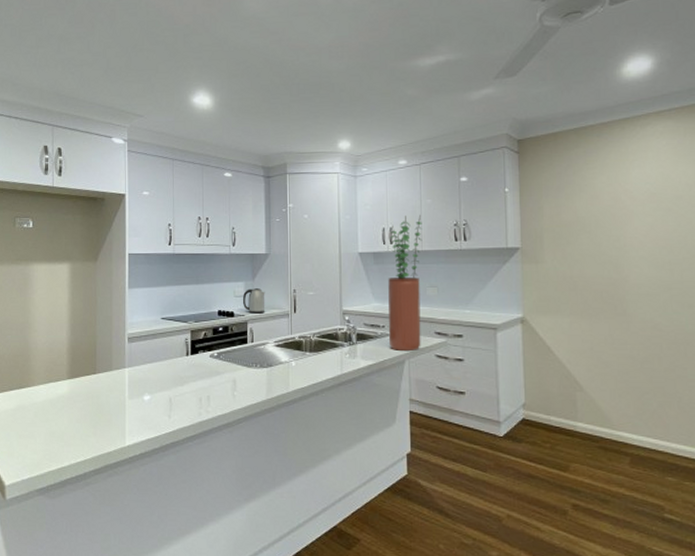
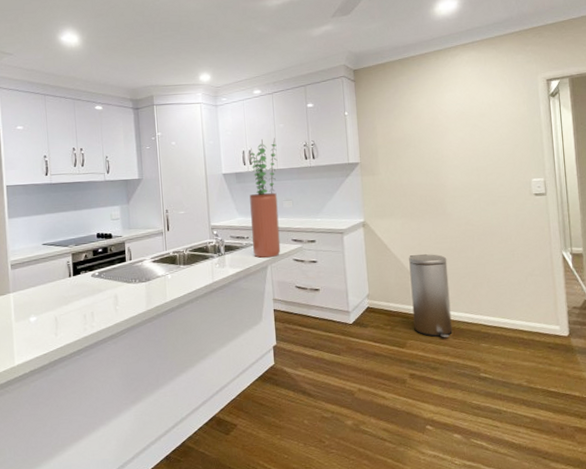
kettle: present [243,288,266,314] -> none [119,211,141,234]
pedal bin: none [577,361,630,465] -> present [409,254,453,338]

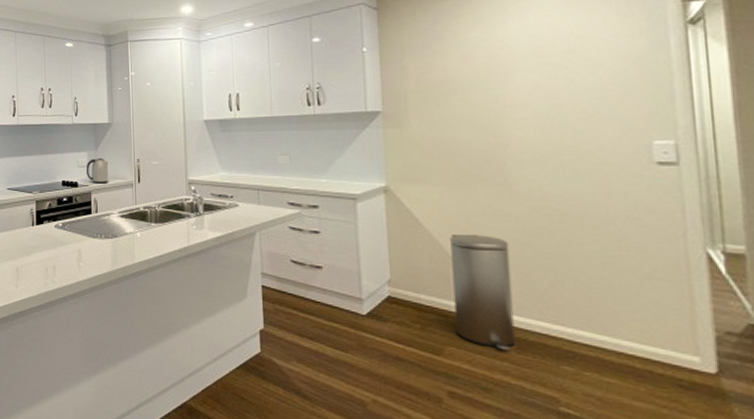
kettle: none [119,211,141,234] -> present [87,158,109,184]
vase: present [250,137,281,258] -> none [236,78,273,223]

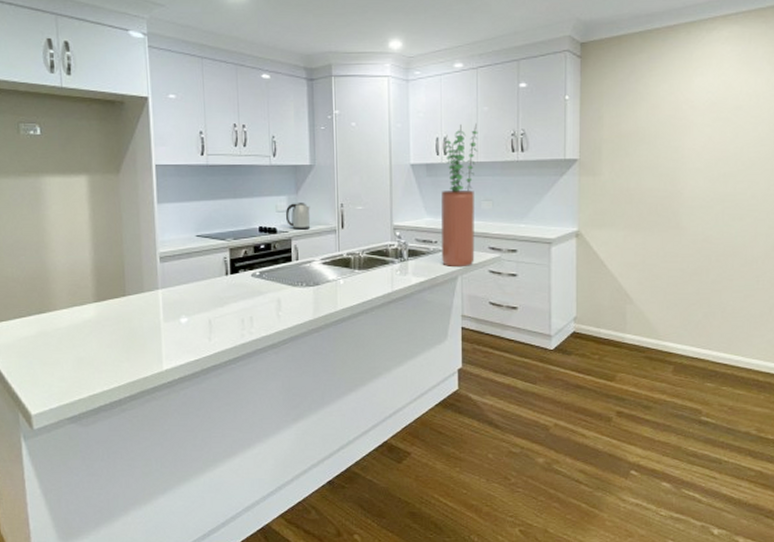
vase: none [236,78,273,223] -> present [441,123,478,268]
pedal bin: present [450,235,516,351] -> none [627,274,675,373]

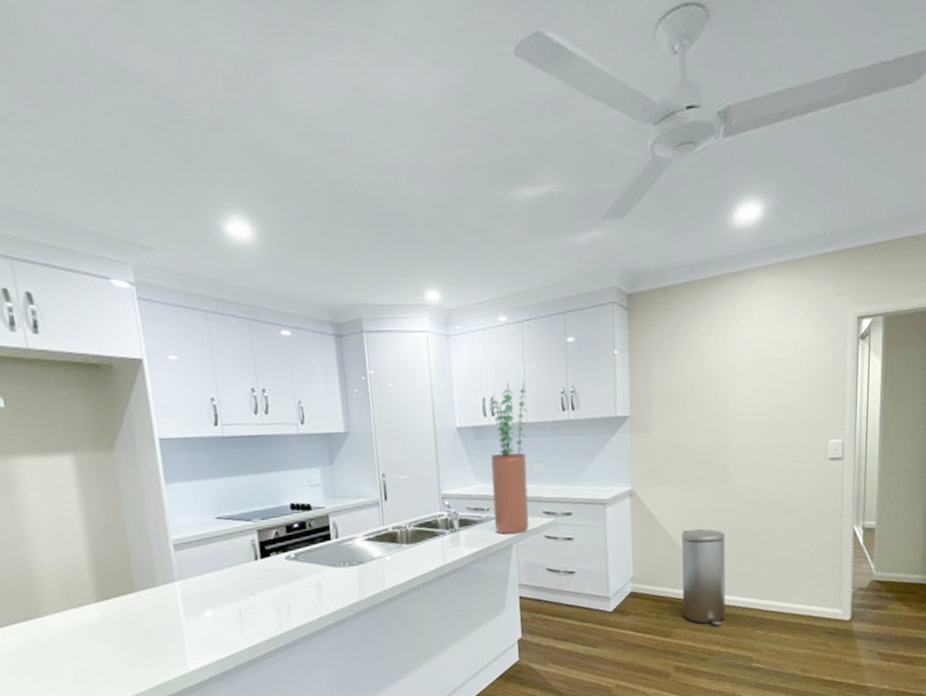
kettle: present [286,203,311,230] -> none [320,474,350,505]
pedal bin: none [627,274,675,373] -> present [682,529,726,626]

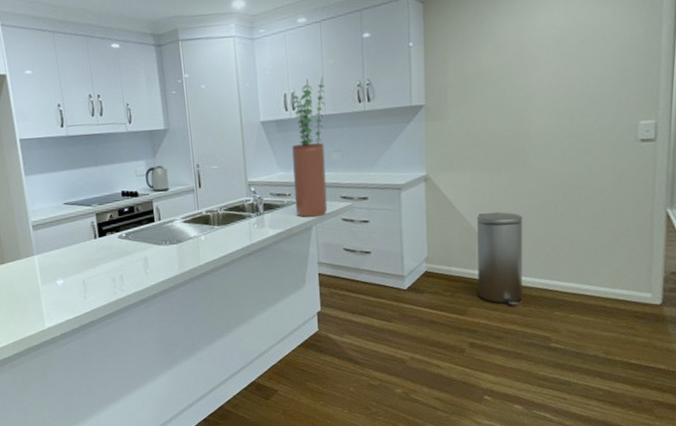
kettle: none [320,474,350,505] -> present [145,166,170,192]

